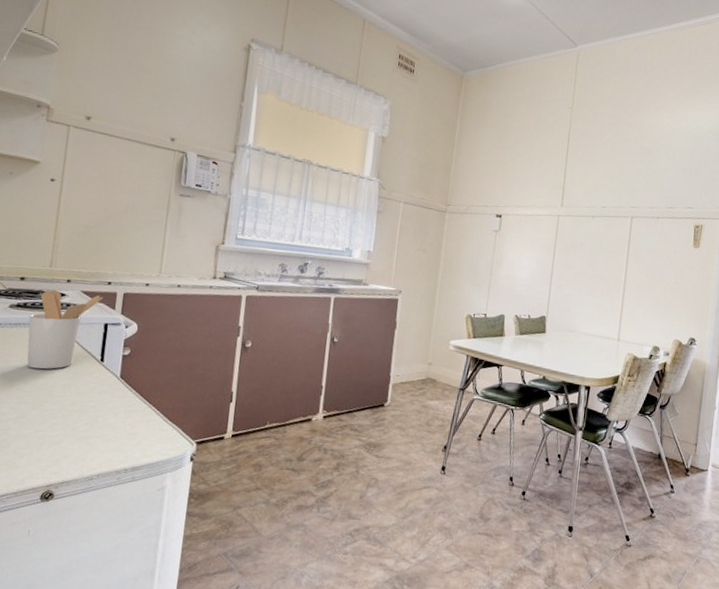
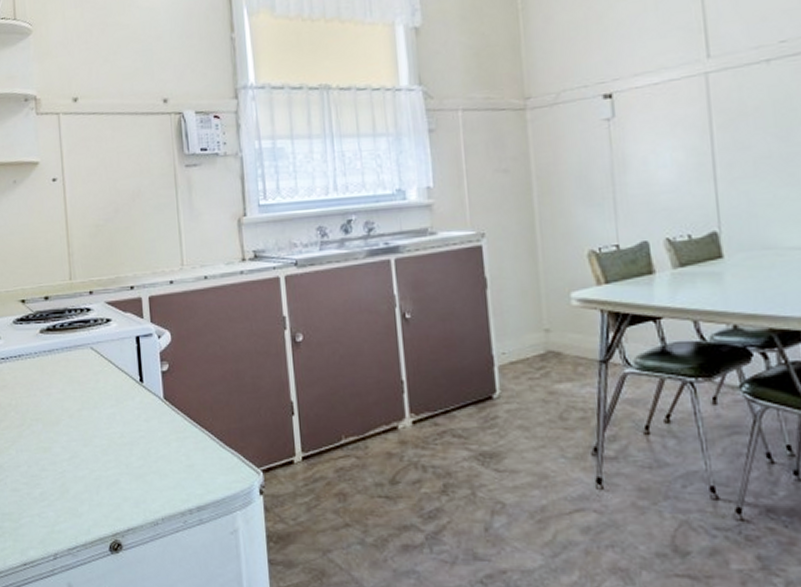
utensil holder: present [27,290,103,370] -> none [60,304,129,400]

